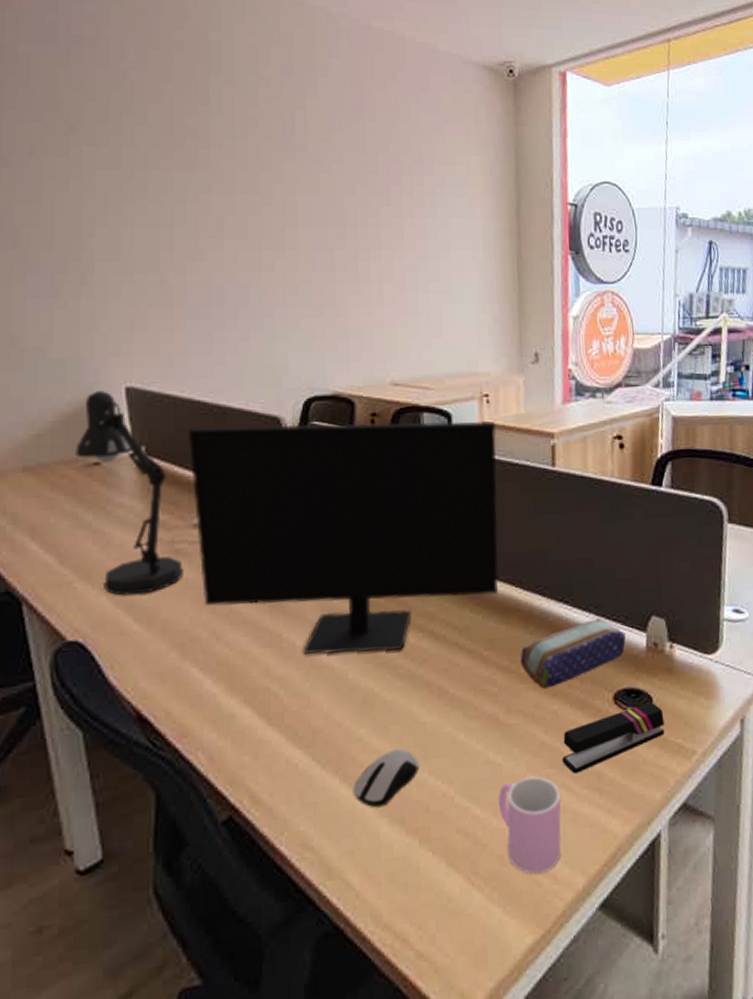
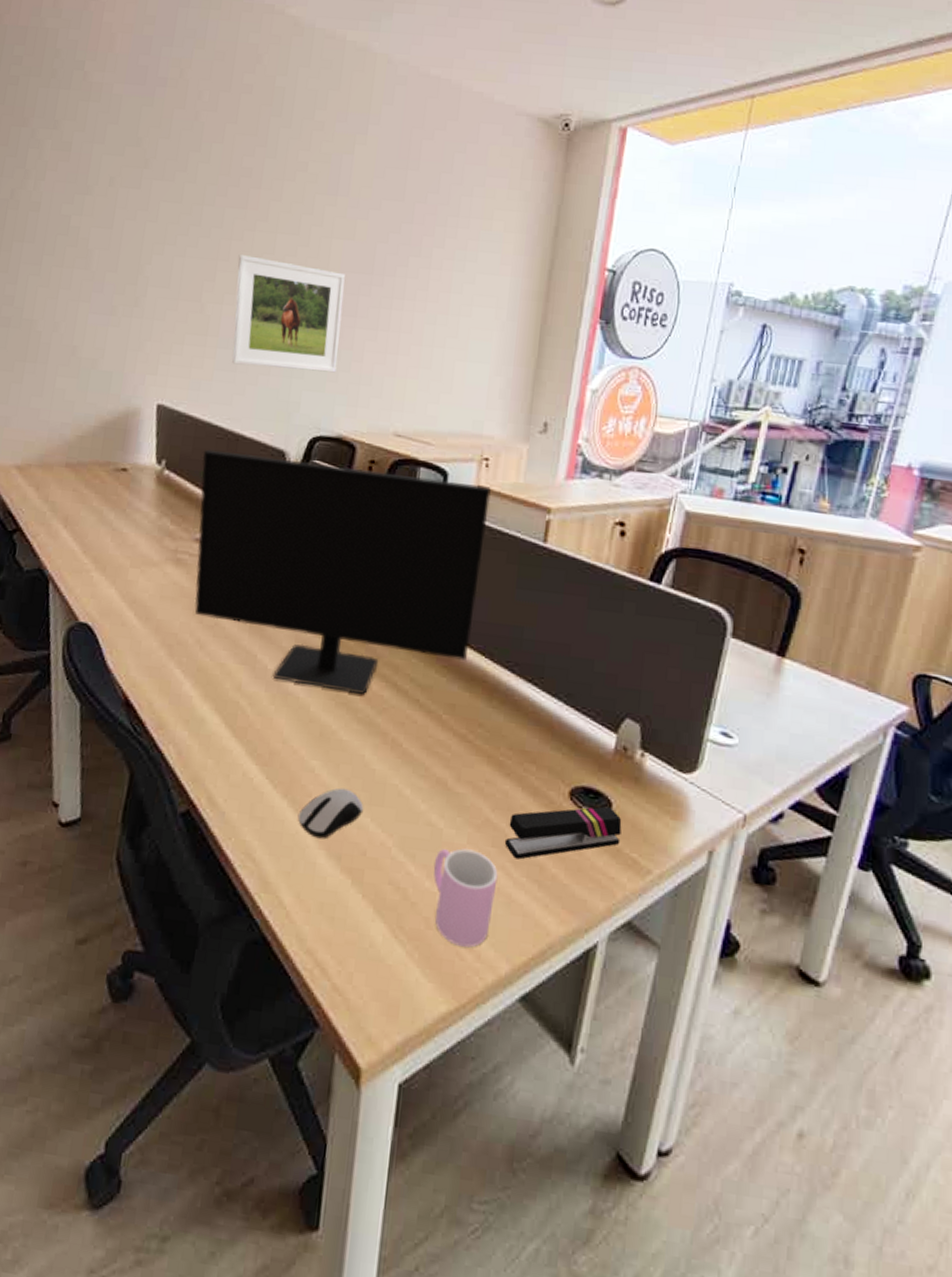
desk lamp: present [75,391,183,596] -> none [108,404,182,594]
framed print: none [195,219,322,334] -> present [232,255,345,373]
pencil case: present [520,617,626,689] -> none [477,707,593,767]

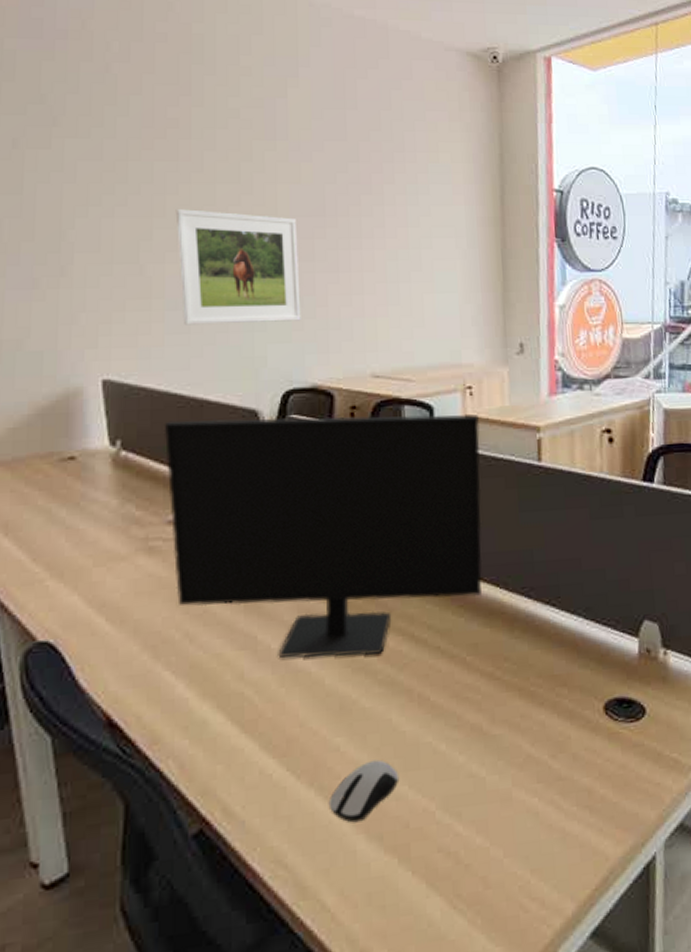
cup: present [433,848,498,948] -> none [481,791,549,898]
stapler: present [504,806,622,860] -> none [549,712,660,790]

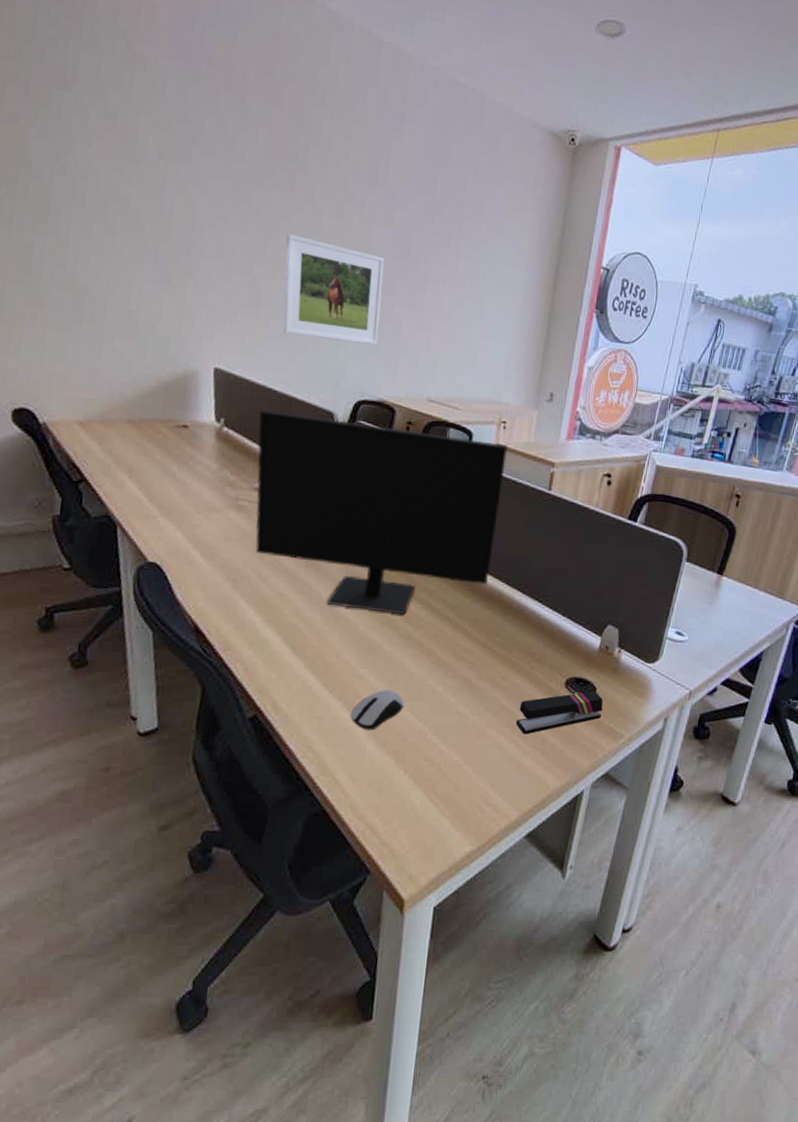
stapler: none [549,712,660,790] -> present [515,691,604,735]

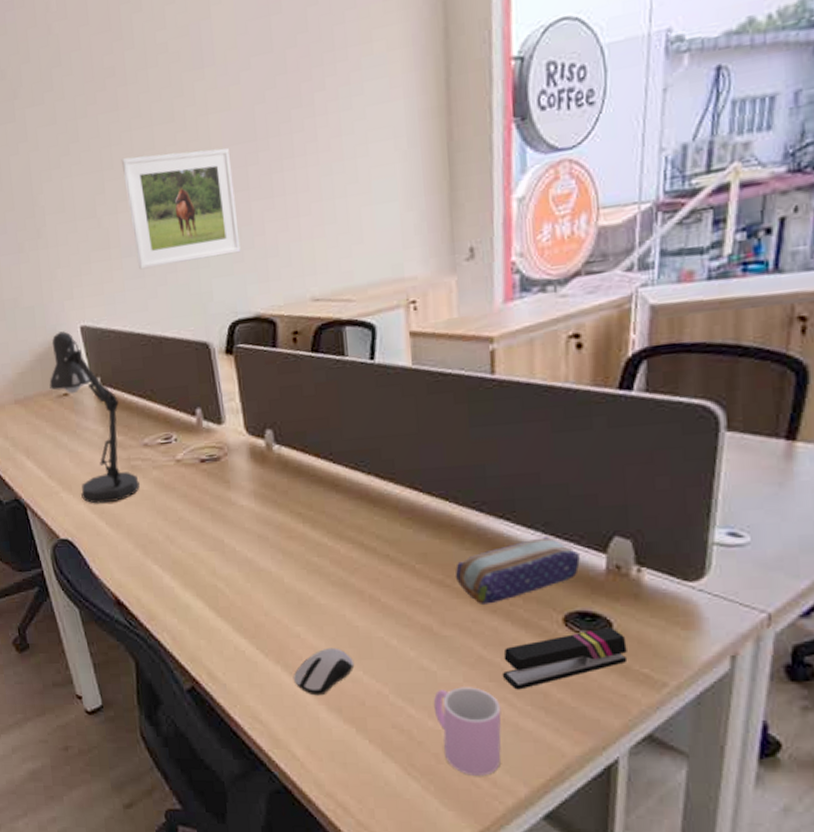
desk lamp: none [169,367,243,536] -> present [49,331,140,504]
monitor: present [255,409,508,615] -> none [132,329,431,560]
cup: none [460,730,511,803] -> present [433,687,502,776]
pencil case: none [495,618,584,666] -> present [455,536,580,604]

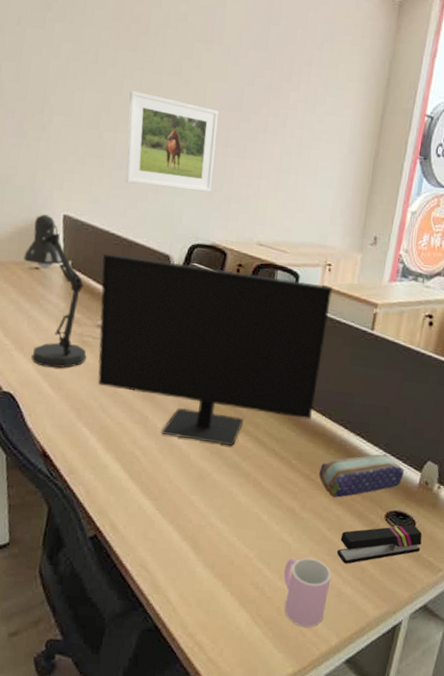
monitor: none [132,329,431,560] -> present [97,253,333,446]
computer mouse: present [293,647,355,696] -> none [181,515,232,554]

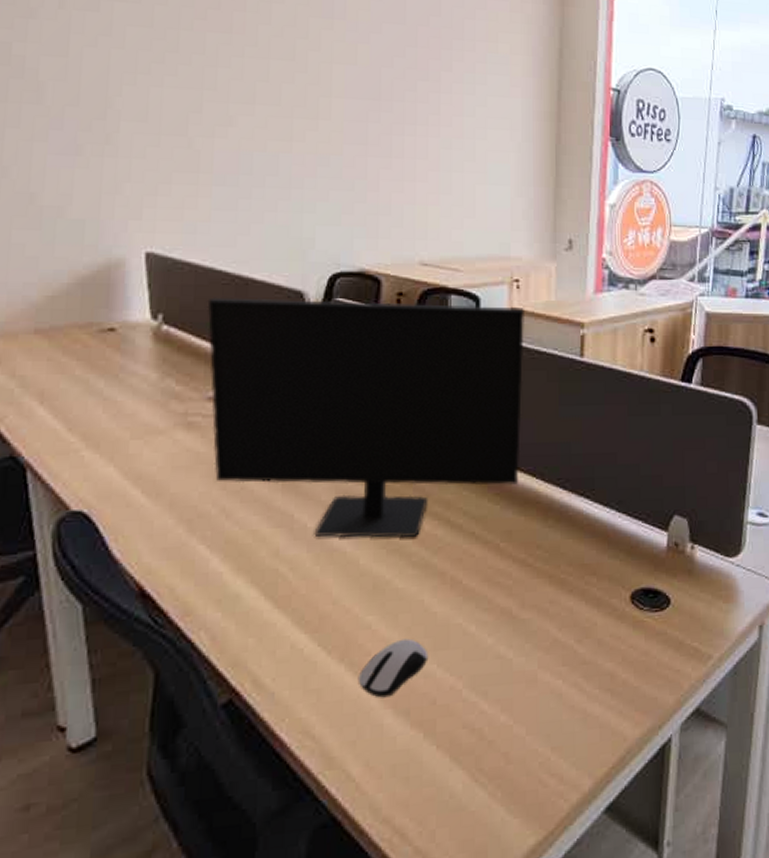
desk lamp: present [23,214,87,369] -> none [90,255,195,467]
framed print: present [125,90,219,193] -> none [227,83,352,205]
computer mouse: none [181,515,232,554] -> present [357,638,429,698]
cup: present [283,557,332,627] -> none [507,673,572,774]
pencil case: present [318,453,404,498] -> none [537,514,646,584]
stapler: present [336,525,423,564] -> none [574,603,682,673]

